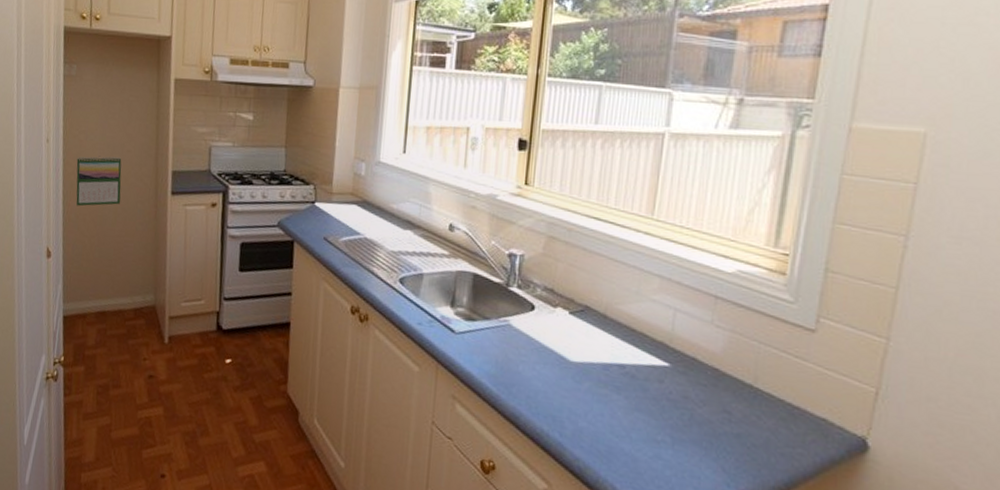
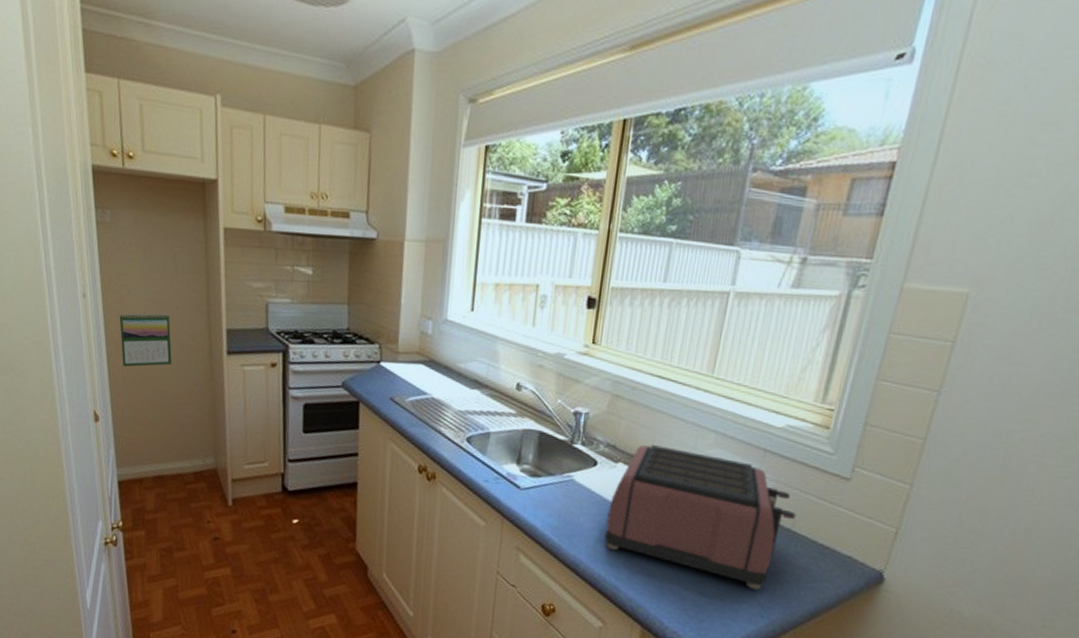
toaster: none [546,289,758,455] -> present [604,445,796,591]

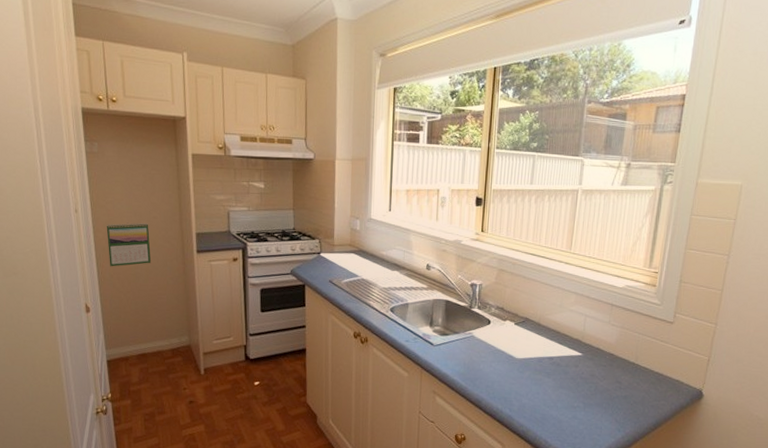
toaster: present [604,445,796,591] -> none [500,306,638,411]

